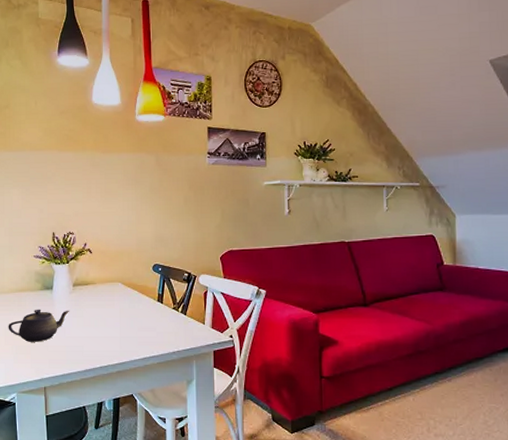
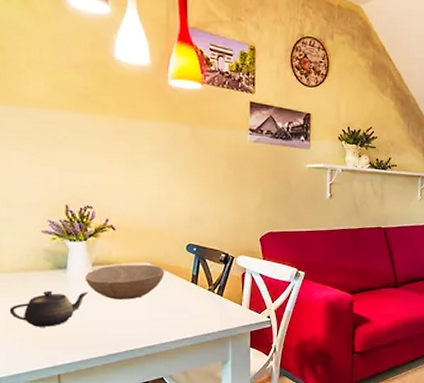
bowl: none [67,284,134,318] -> present [85,264,165,300]

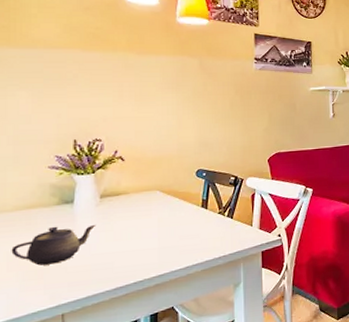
bowl: present [85,264,165,300] -> none [92,192,175,231]

